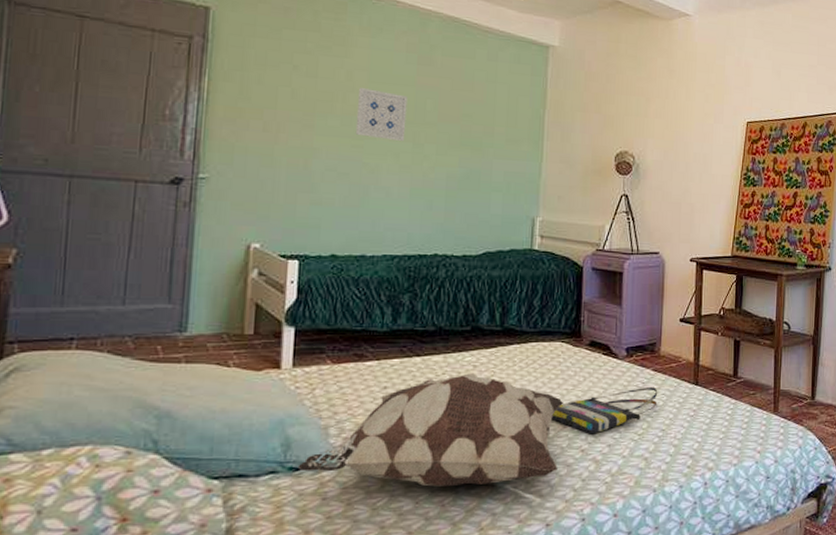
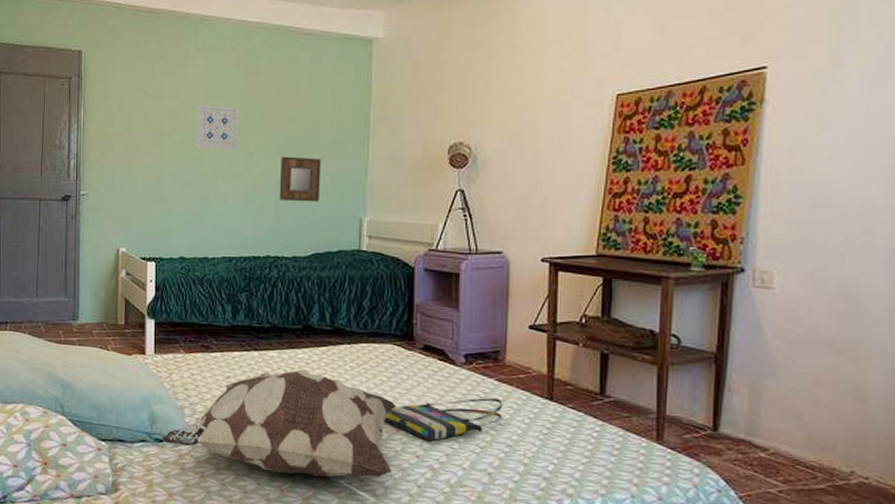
home mirror: none [449,151,496,200] -> present [279,156,322,202]

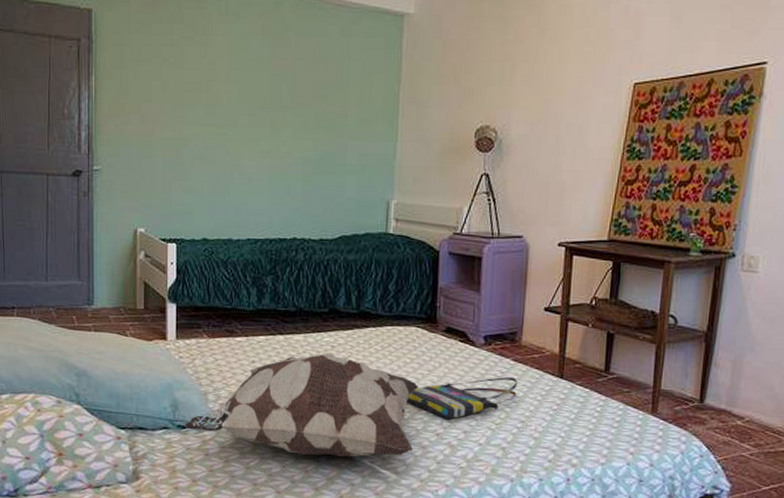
wall art: present [195,105,238,151] -> none [219,76,265,128]
home mirror: present [279,156,322,202] -> none [306,135,350,183]

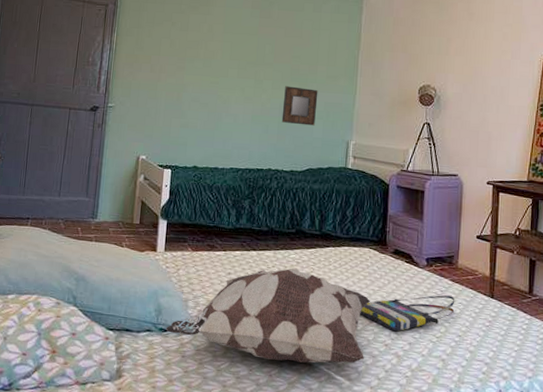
home mirror: none [306,135,350,183] -> present [281,86,318,126]

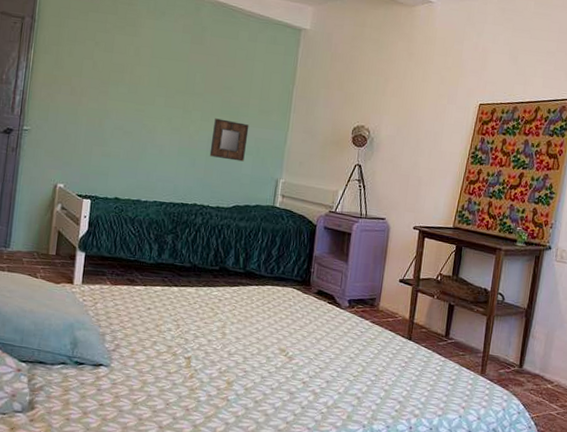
decorative pillow: present [165,268,371,363] -> none [81,305,292,399]
tote bag: present [360,295,455,332] -> none [280,336,374,370]

